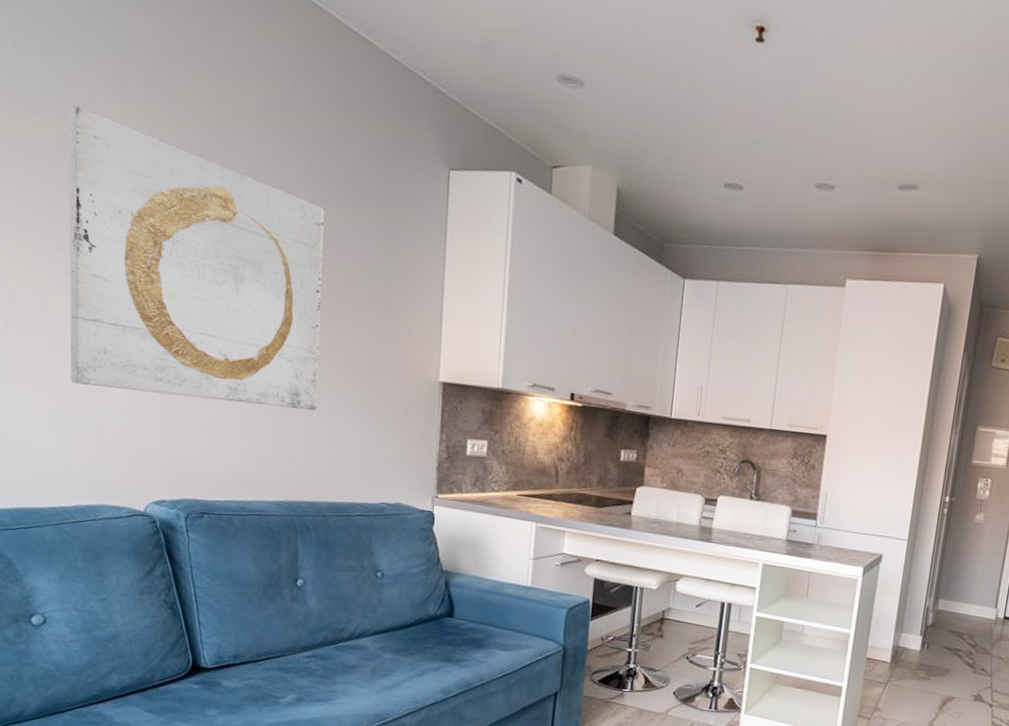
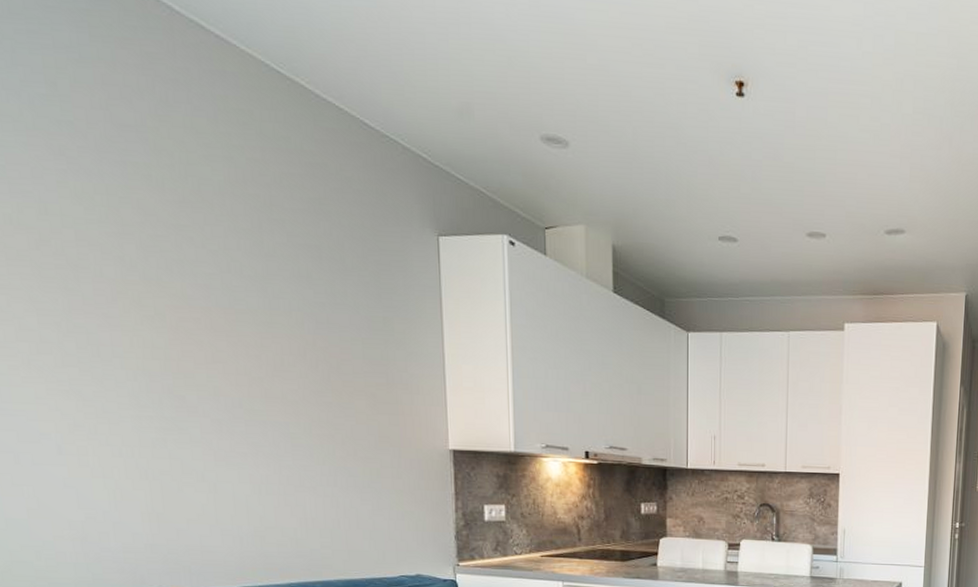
wall art: present [68,106,324,411] -> none [11,186,323,489]

